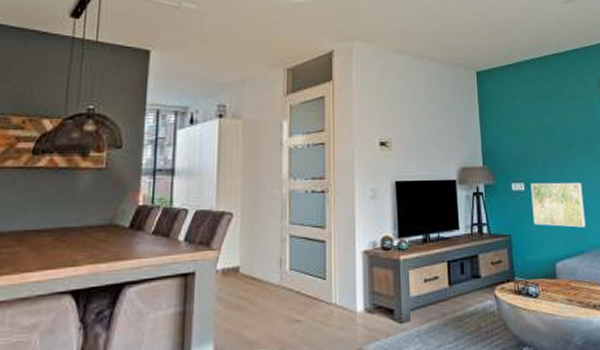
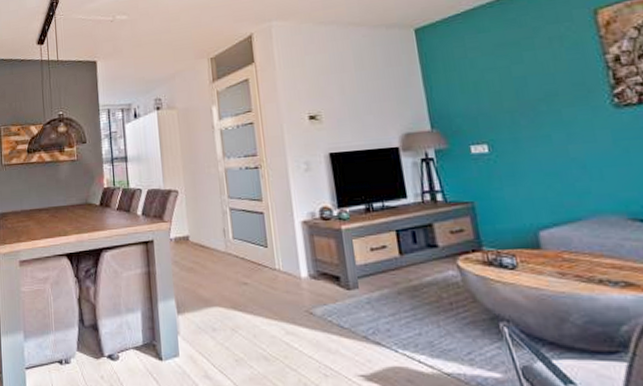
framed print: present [530,182,586,228] -> none [496,139,582,191]

